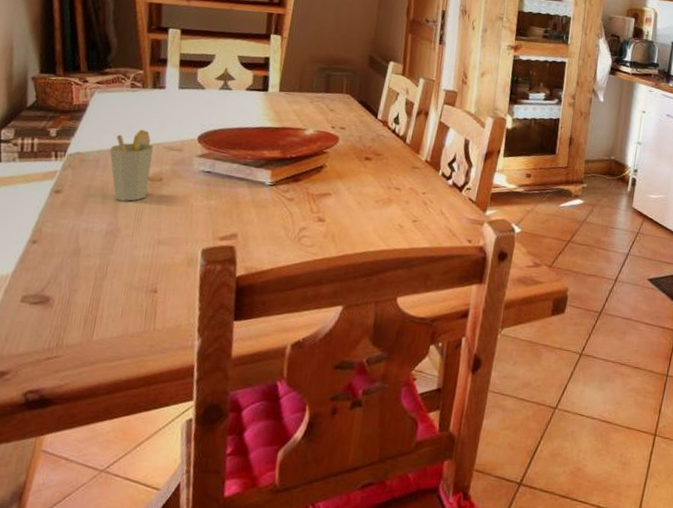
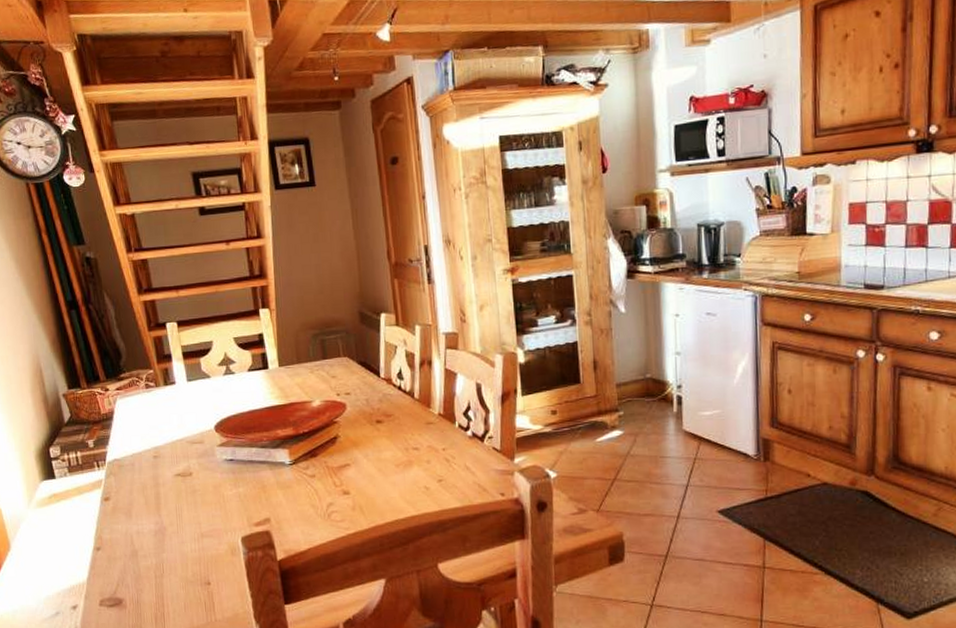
cup: present [109,129,153,201] -> none [140,428,182,500]

